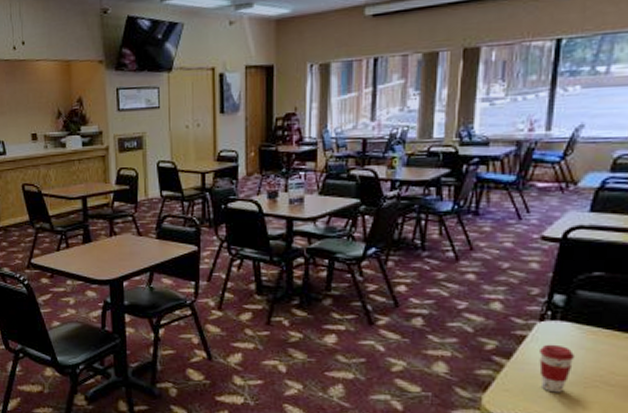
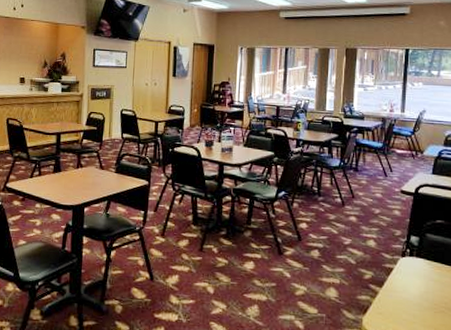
coffee cup: present [539,344,575,393] -> none [403,276,427,317]

